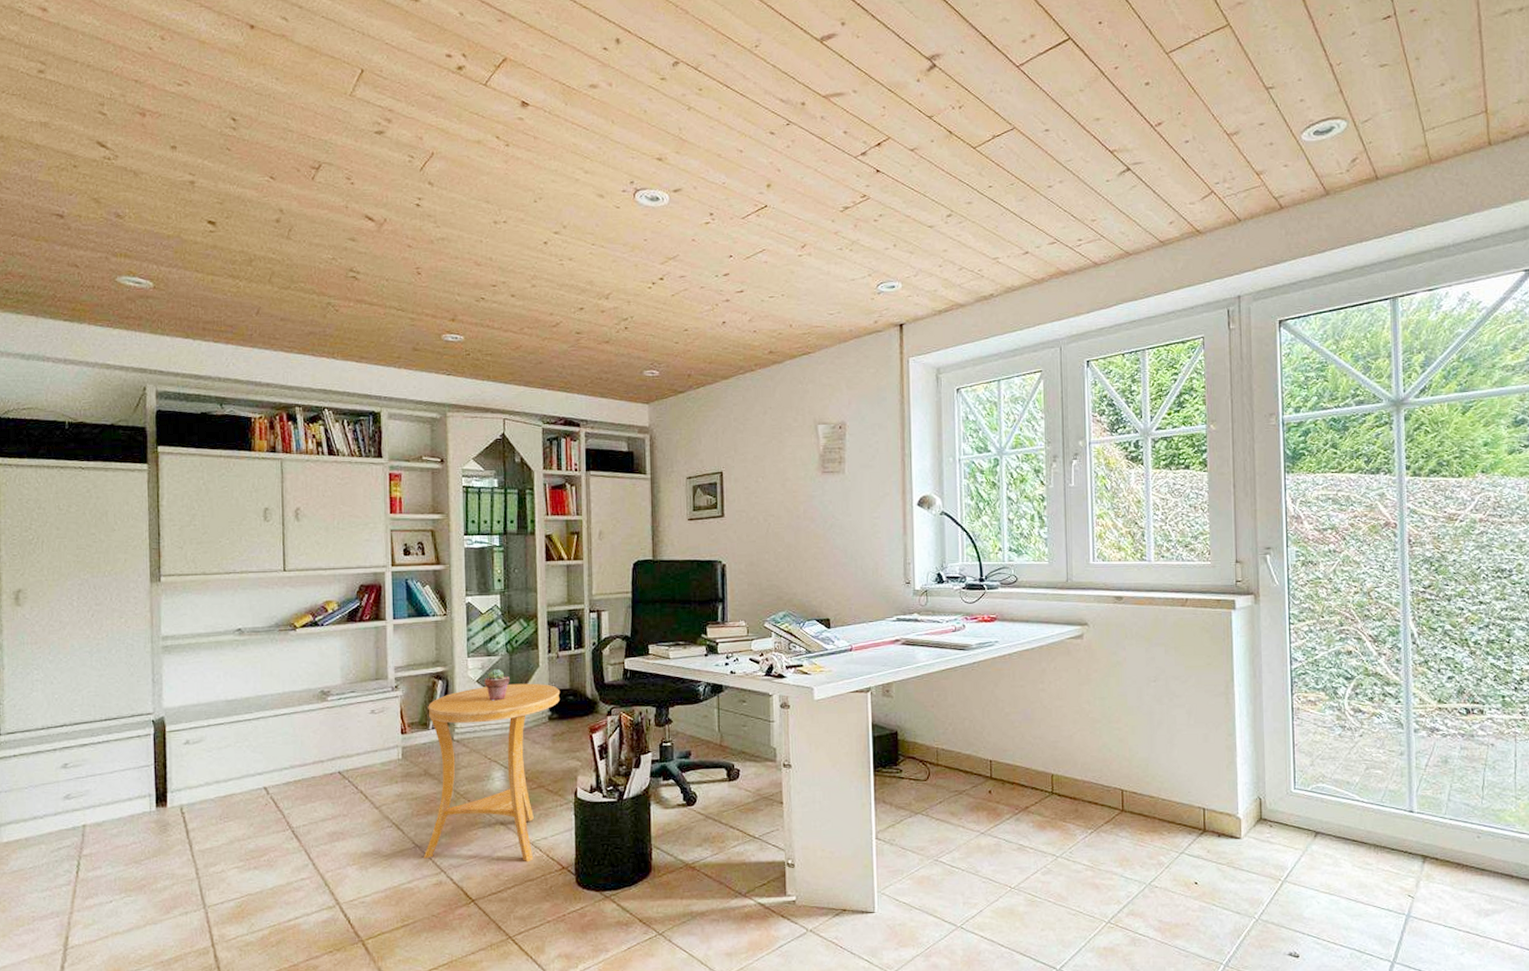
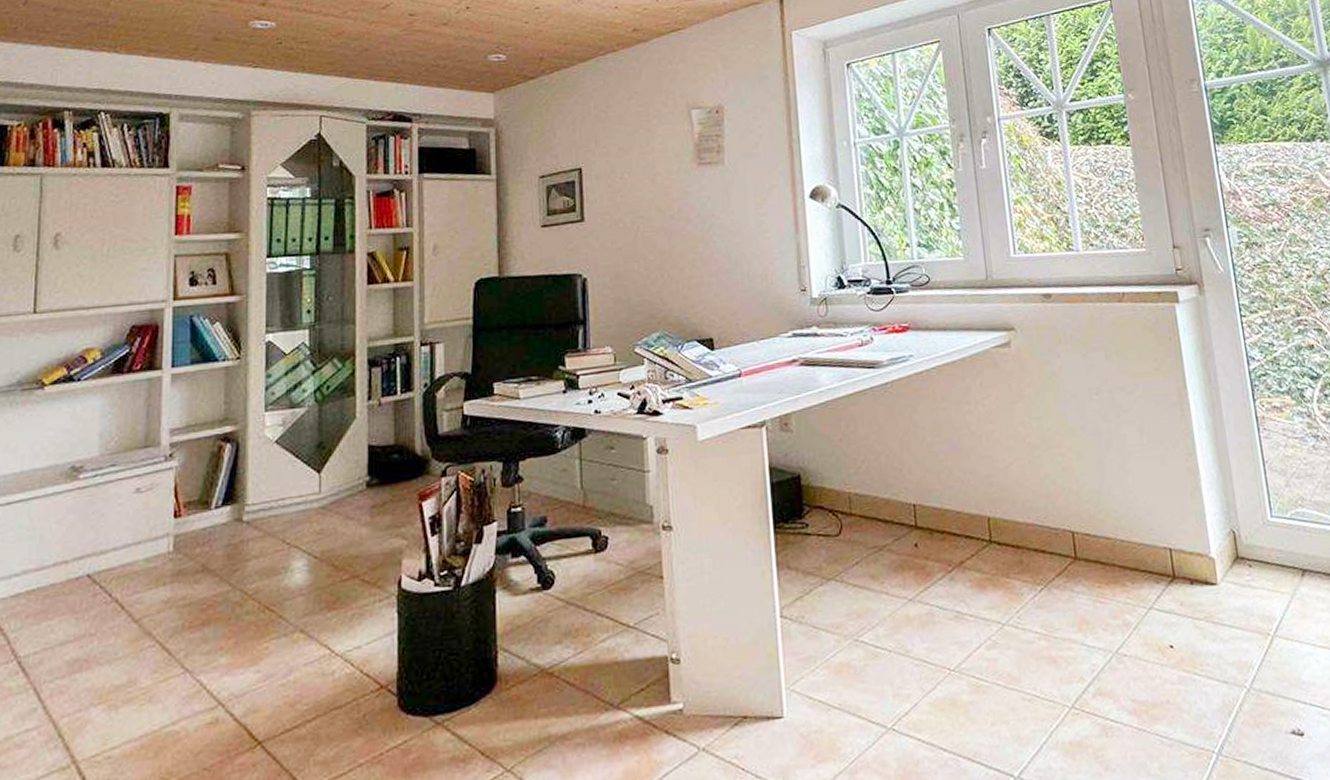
side table: present [423,683,560,862] -> none [195,439,382,689]
potted succulent: present [484,669,510,701] -> none [286,425,318,467]

